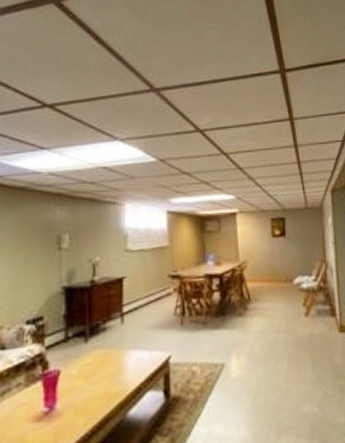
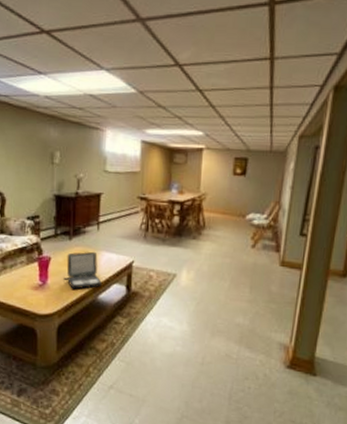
laptop: none [79,352,131,410] -> present [64,251,102,290]

